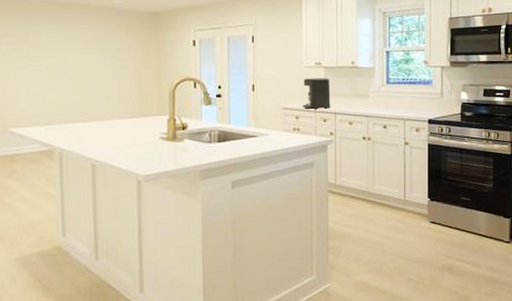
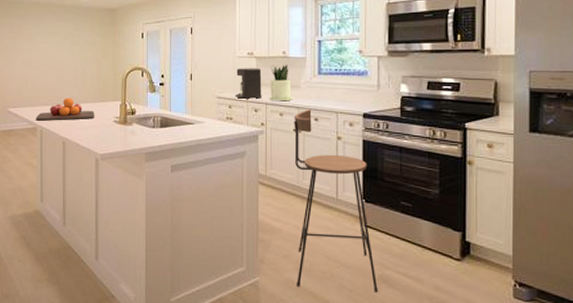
chopping board: none [51,114,135,142] -> present [35,98,95,121]
planter: none [338,74,362,111] -> present [269,64,293,102]
bar stool: none [362,117,442,286] -> present [293,109,378,293]

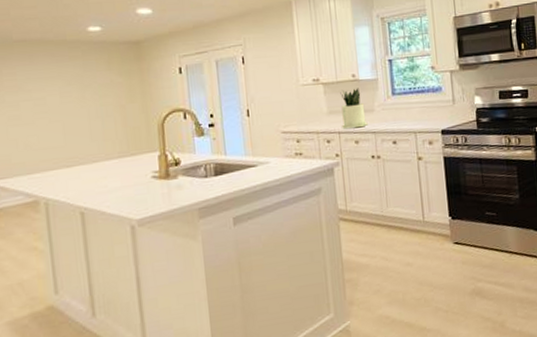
chopping board: present [35,98,95,121] -> none [35,156,125,192]
coffee maker: present [235,68,262,100] -> none [301,95,334,132]
bar stool: present [293,109,378,293] -> none [370,133,473,321]

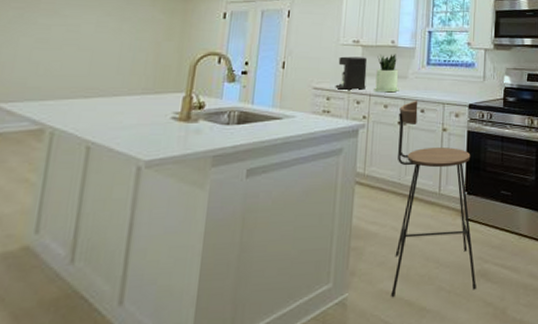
coffee maker: none [301,95,334,132] -> present [335,56,368,91]
bar stool: none [370,133,473,321] -> present [391,101,476,297]

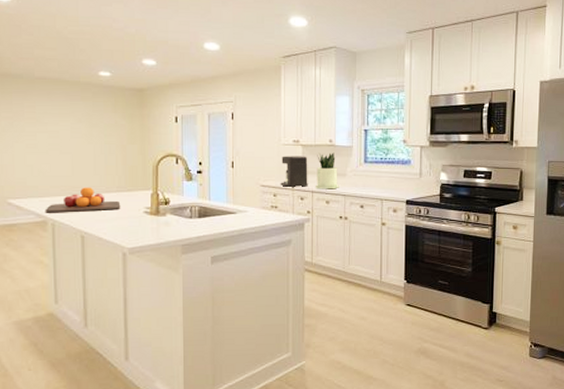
chopping board: none [44,89,144,120] -> present [45,187,121,213]
bar stool: present [391,101,476,297] -> none [339,197,417,366]

